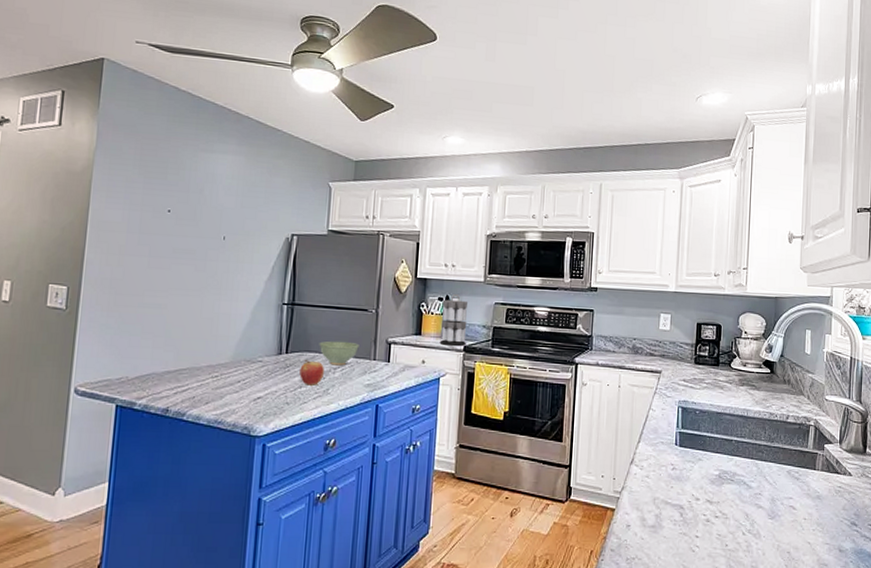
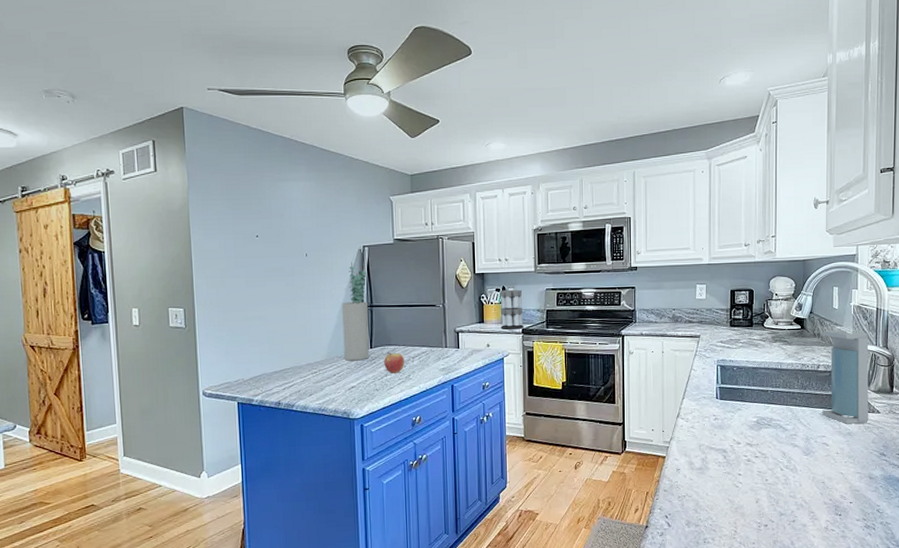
vase: none [252,251,292,367] -> present [341,261,370,361]
bowl: present [319,341,359,366] -> none [397,334,432,355]
soap dispenser: none [790,378,842,486] -> present [822,330,869,424]

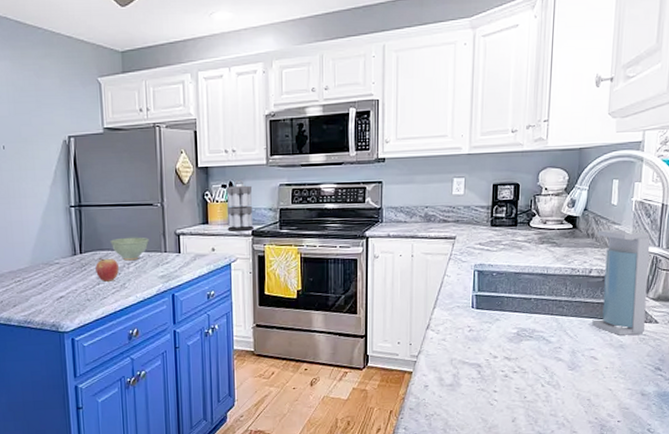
vase: present [341,261,370,361] -> none [45,154,79,268]
bowl: none [397,334,432,355] -> present [110,237,149,261]

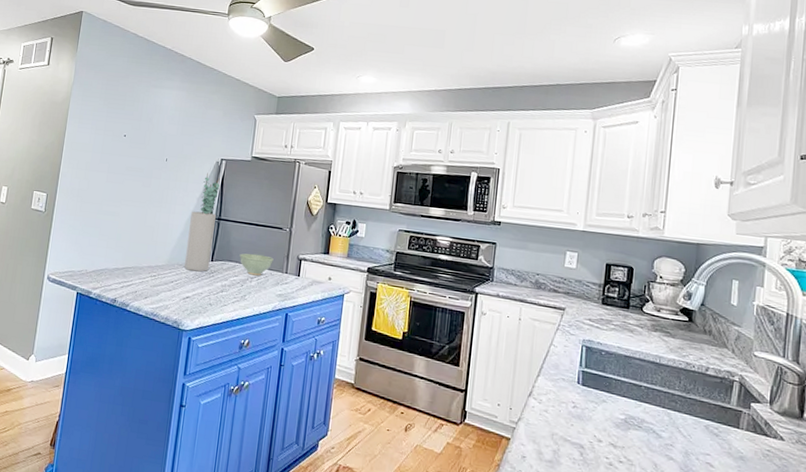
vase: none [45,154,79,268] -> present [183,172,220,272]
fruit: present [95,258,119,282] -> none [222,268,243,291]
spice rack: present [226,180,254,232] -> none [345,219,374,268]
soap dispenser: present [592,229,651,336] -> none [708,328,775,449]

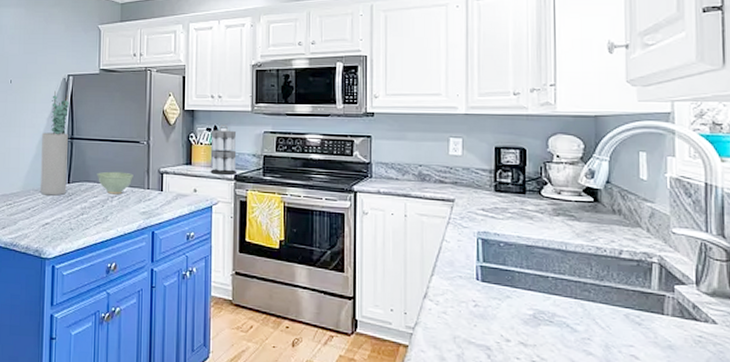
spice rack: none [345,219,374,268] -> present [210,125,237,176]

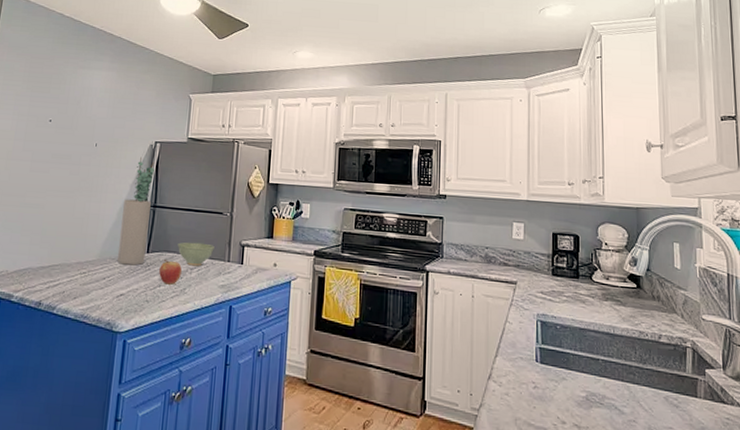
fruit: none [81,189,103,213] -> present [159,260,182,285]
spice rack: present [210,125,237,176] -> none [291,200,318,251]

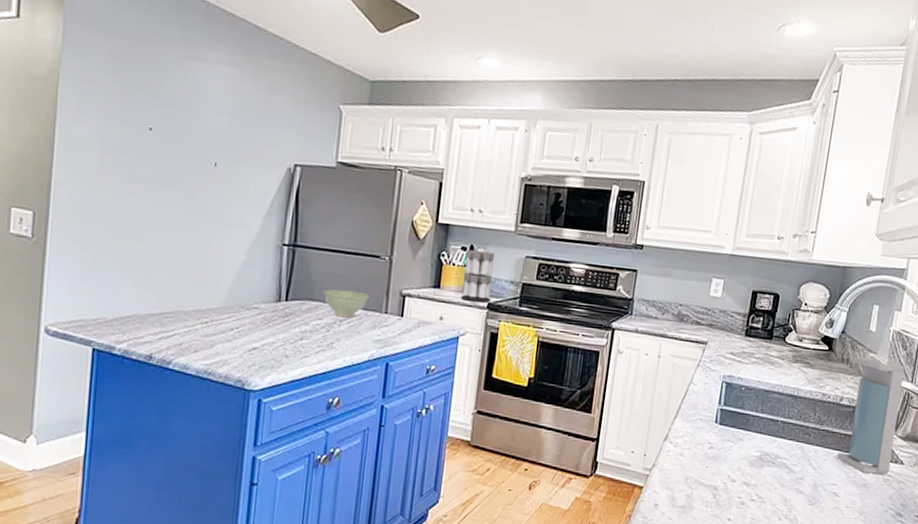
vase: present [116,156,155,266] -> none [247,182,294,316]
fruit: present [159,260,182,285] -> none [301,309,329,338]
spice rack: none [291,200,318,251] -> present [460,244,496,304]
soap dispenser: none [663,294,727,418] -> present [837,356,905,475]

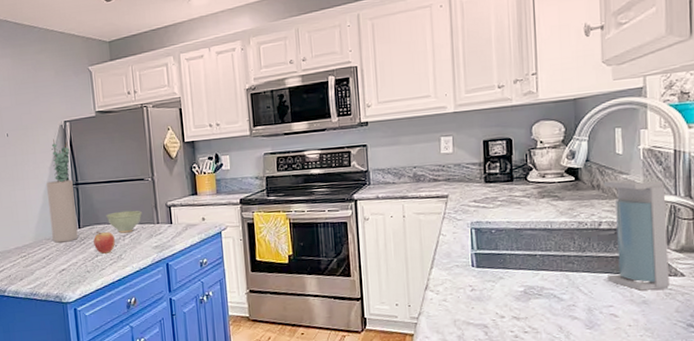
vase: none [247,182,294,316] -> present [45,138,78,243]
fruit: none [301,309,329,338] -> present [93,232,115,254]
spice rack: present [460,244,496,304] -> none [212,152,242,202]

